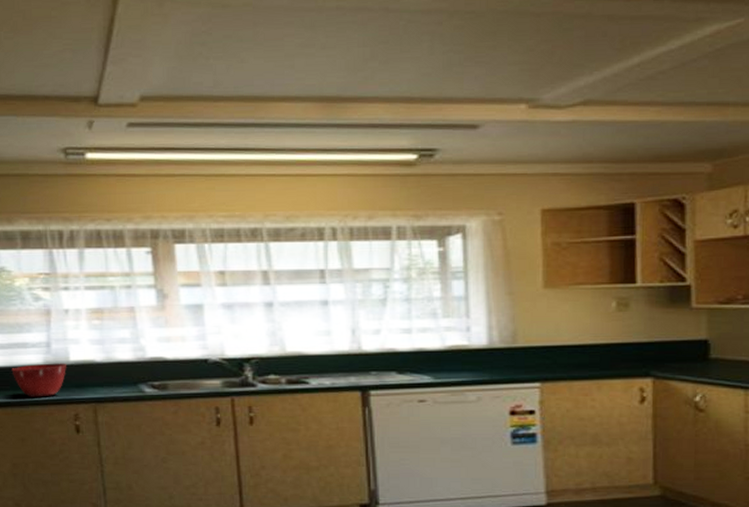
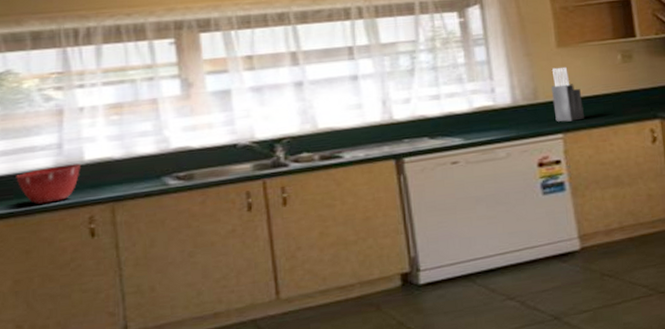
knife block: none [533,310,566,370] -> present [551,66,584,122]

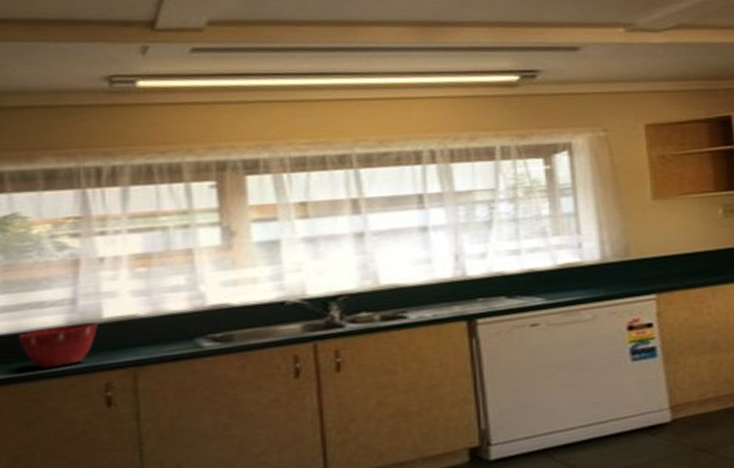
knife block: present [551,66,584,122] -> none [645,220,680,281]

